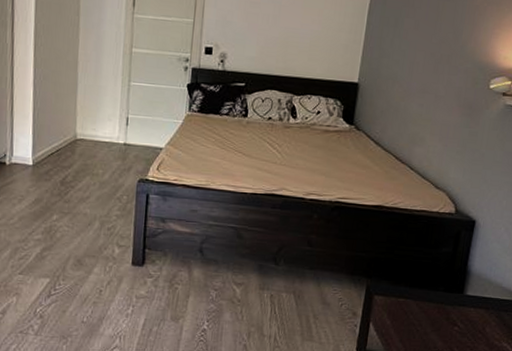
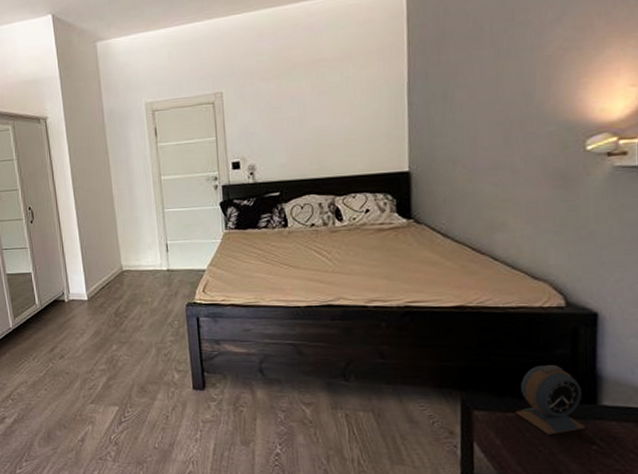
alarm clock: none [405,260,455,317] -> present [515,365,585,434]

